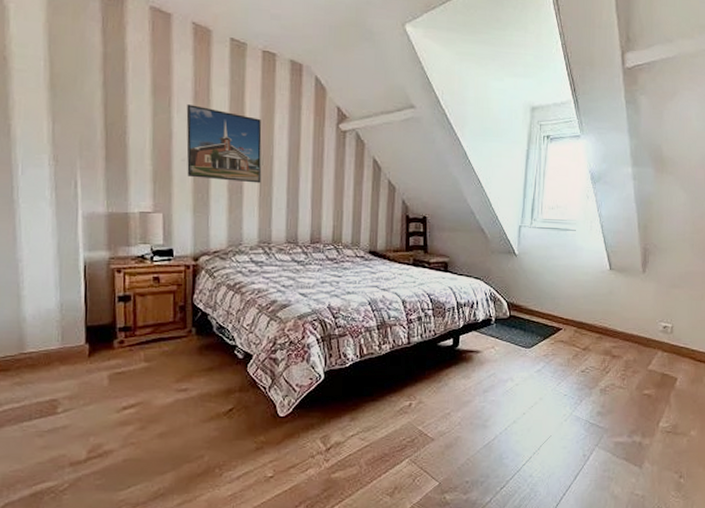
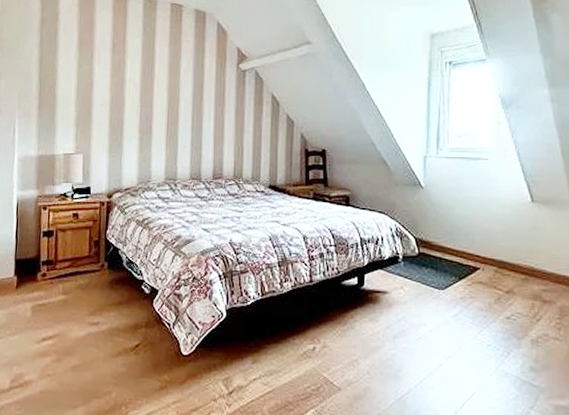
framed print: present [186,104,262,183] -> none [104,56,170,123]

